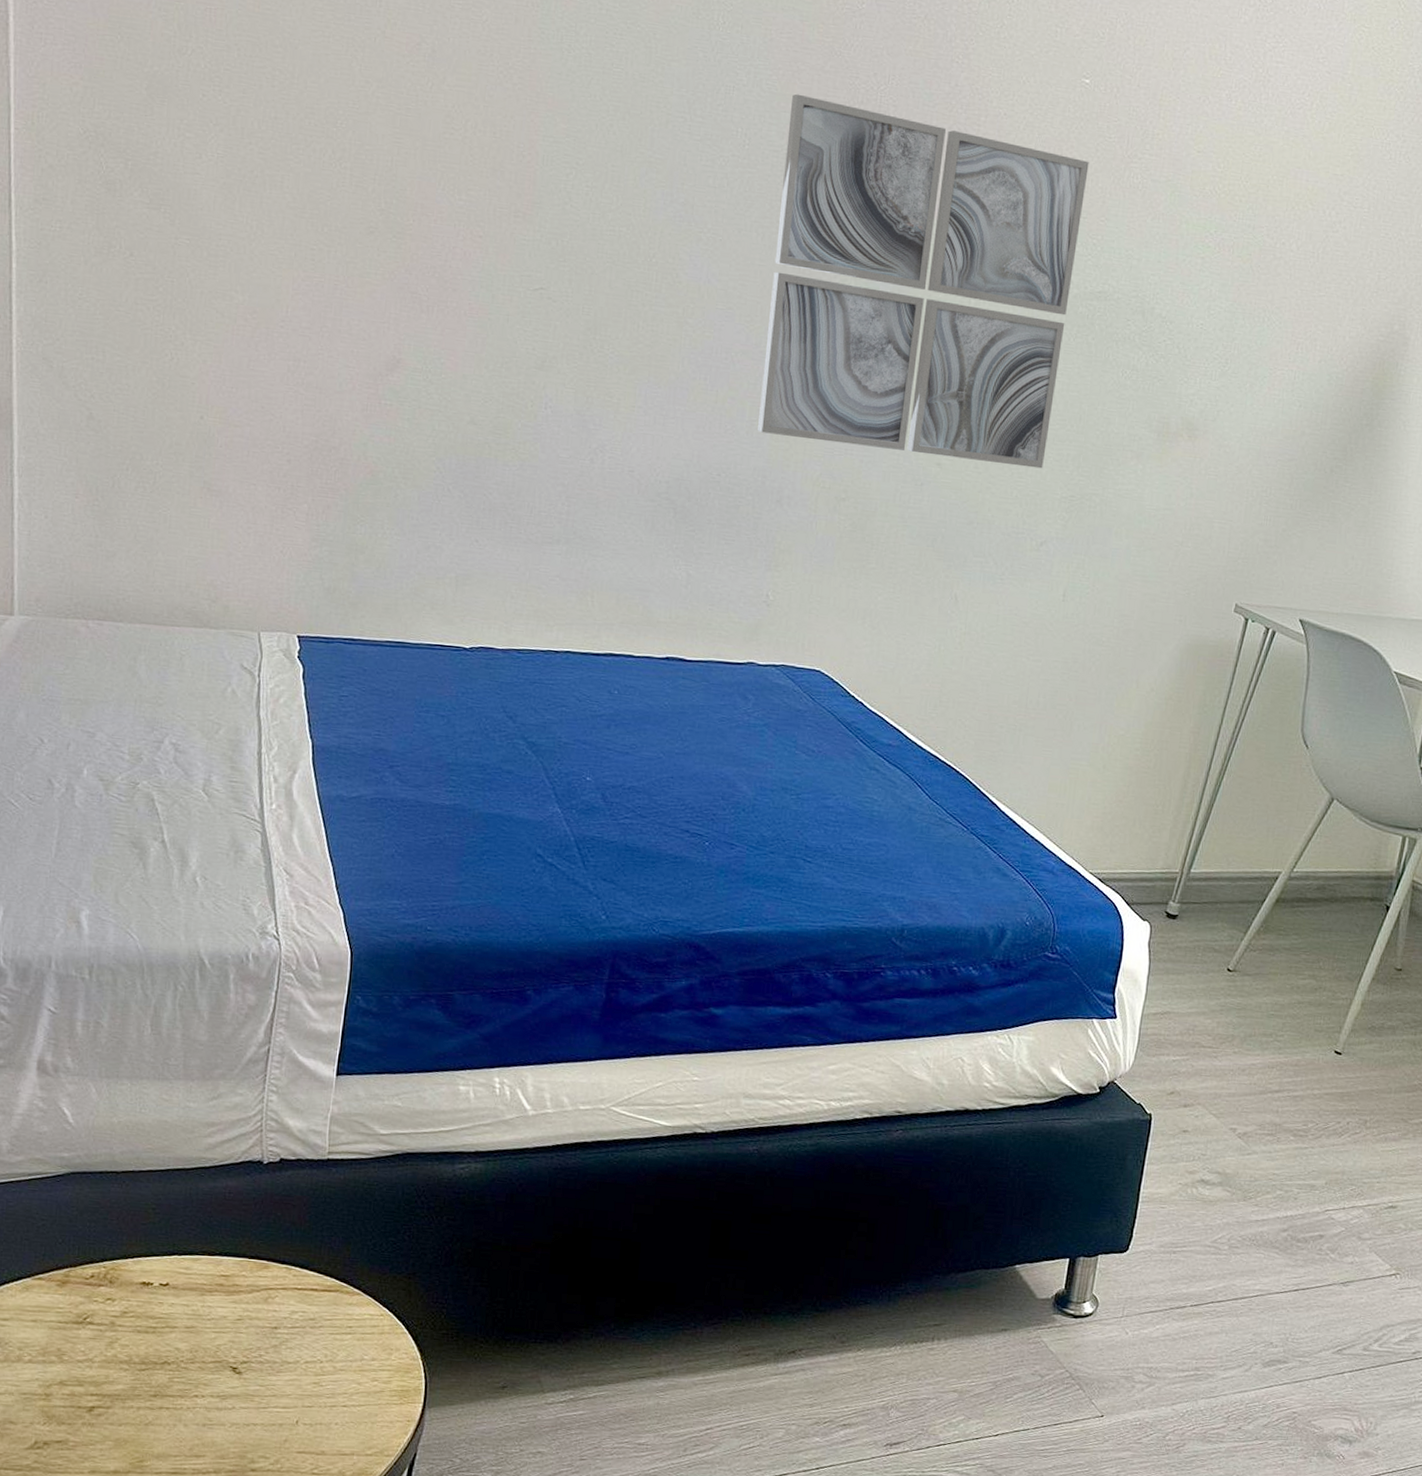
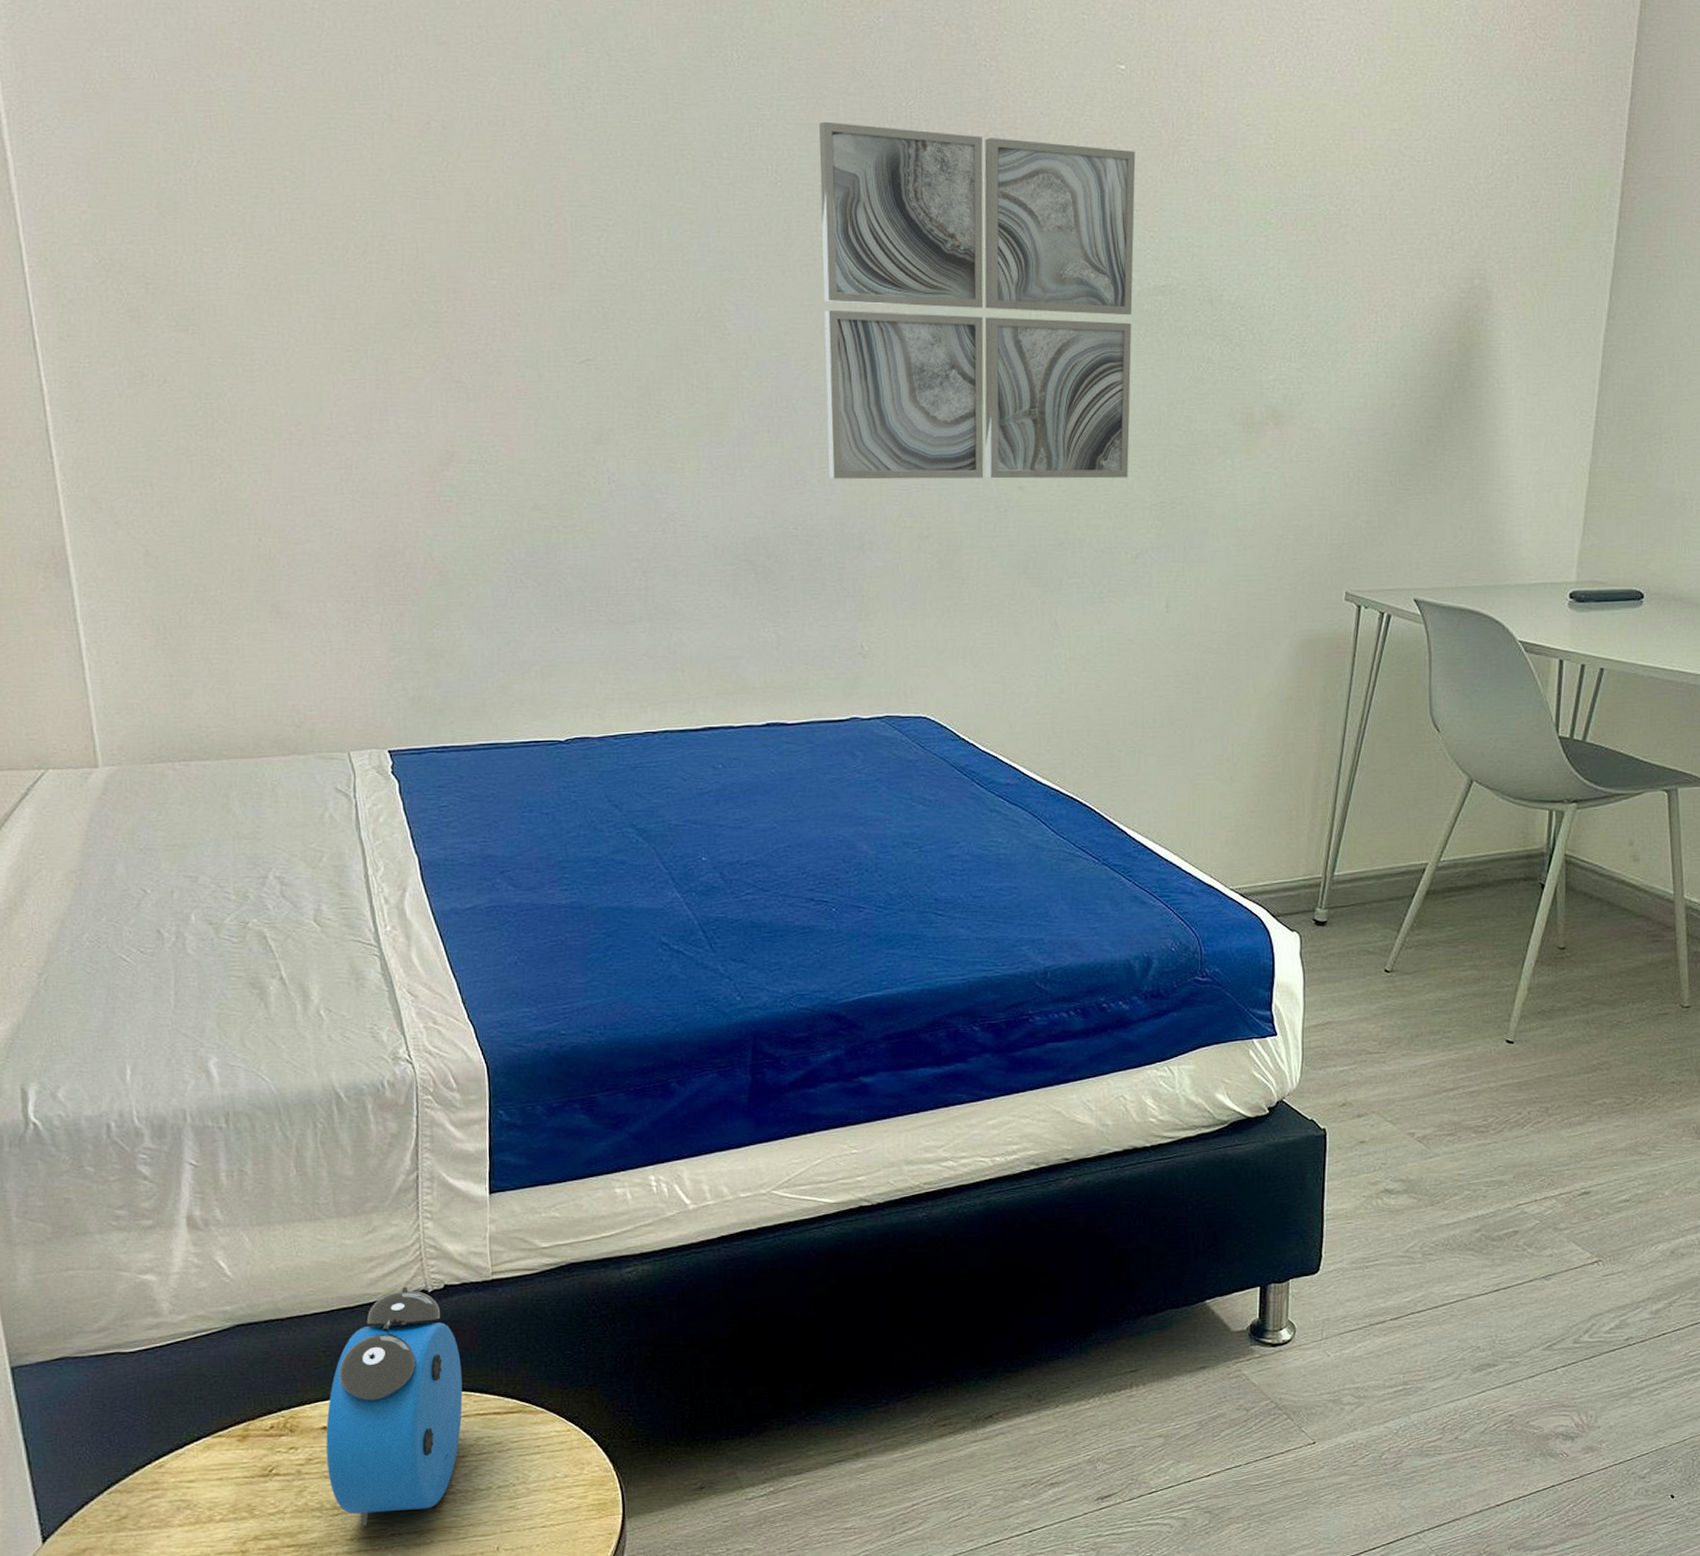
alarm clock: none [141,1155,286,1384] -> present [326,1287,463,1525]

